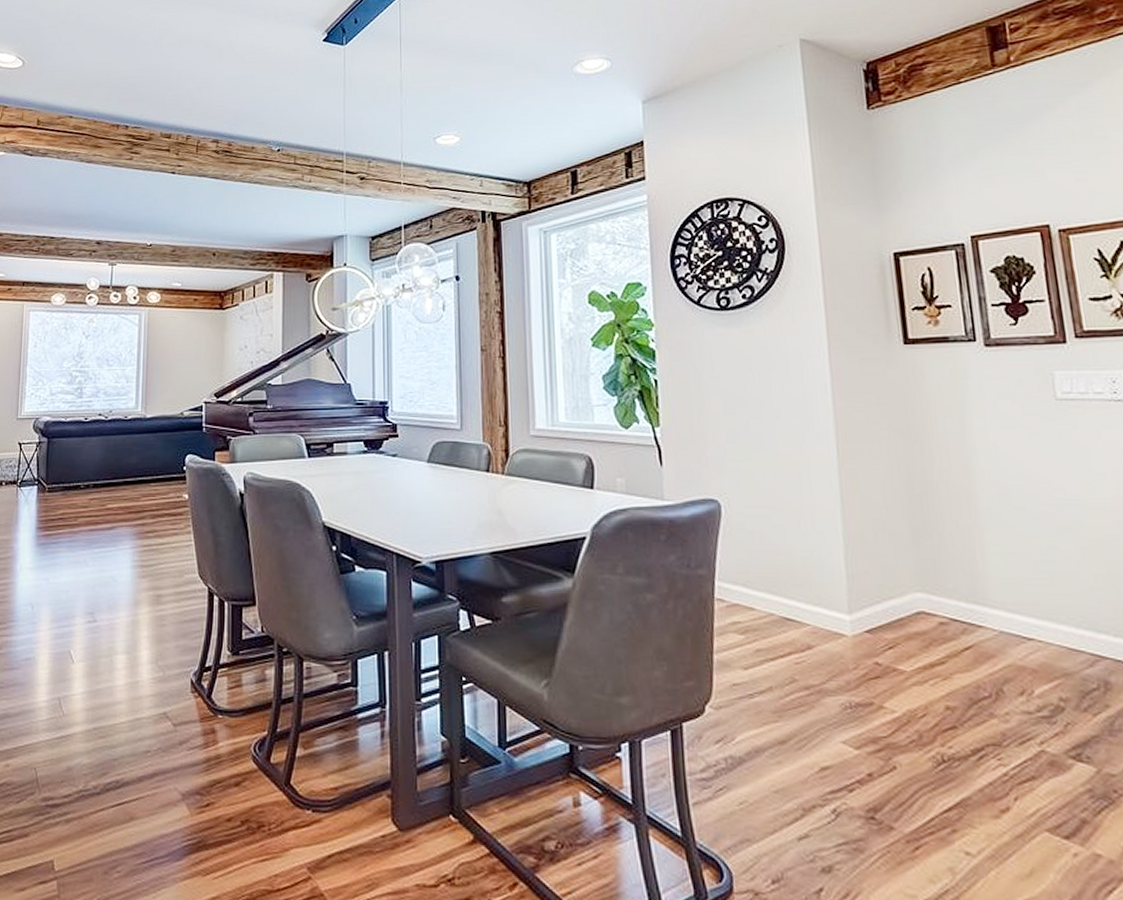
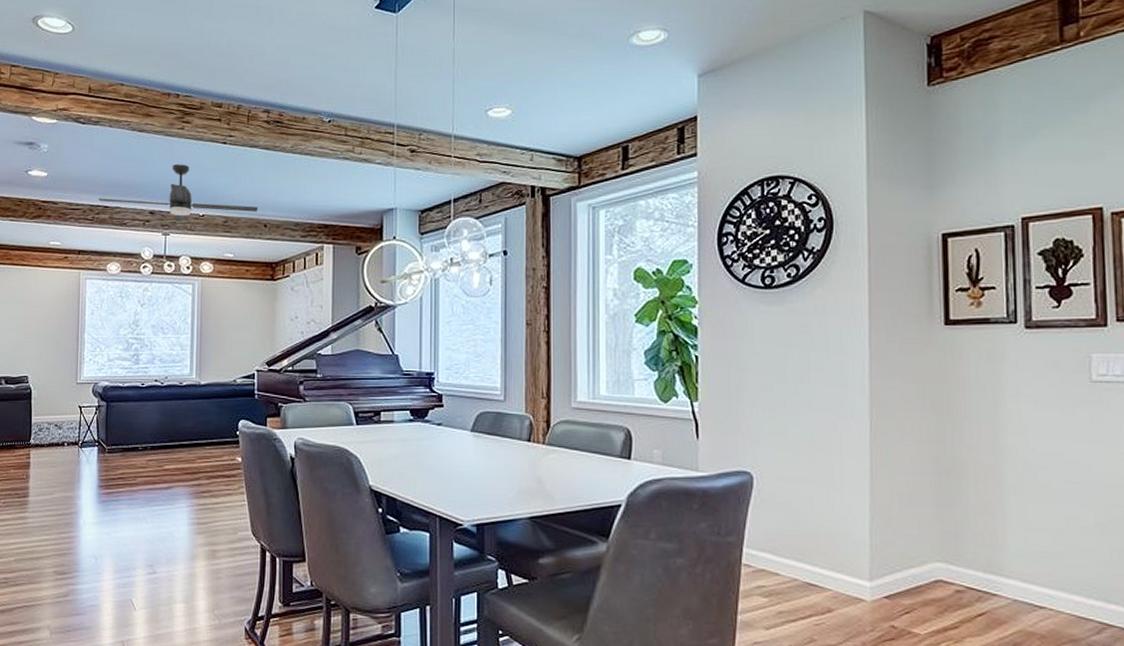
electric fan: none [44,194,207,252] -> present [98,164,259,222]

